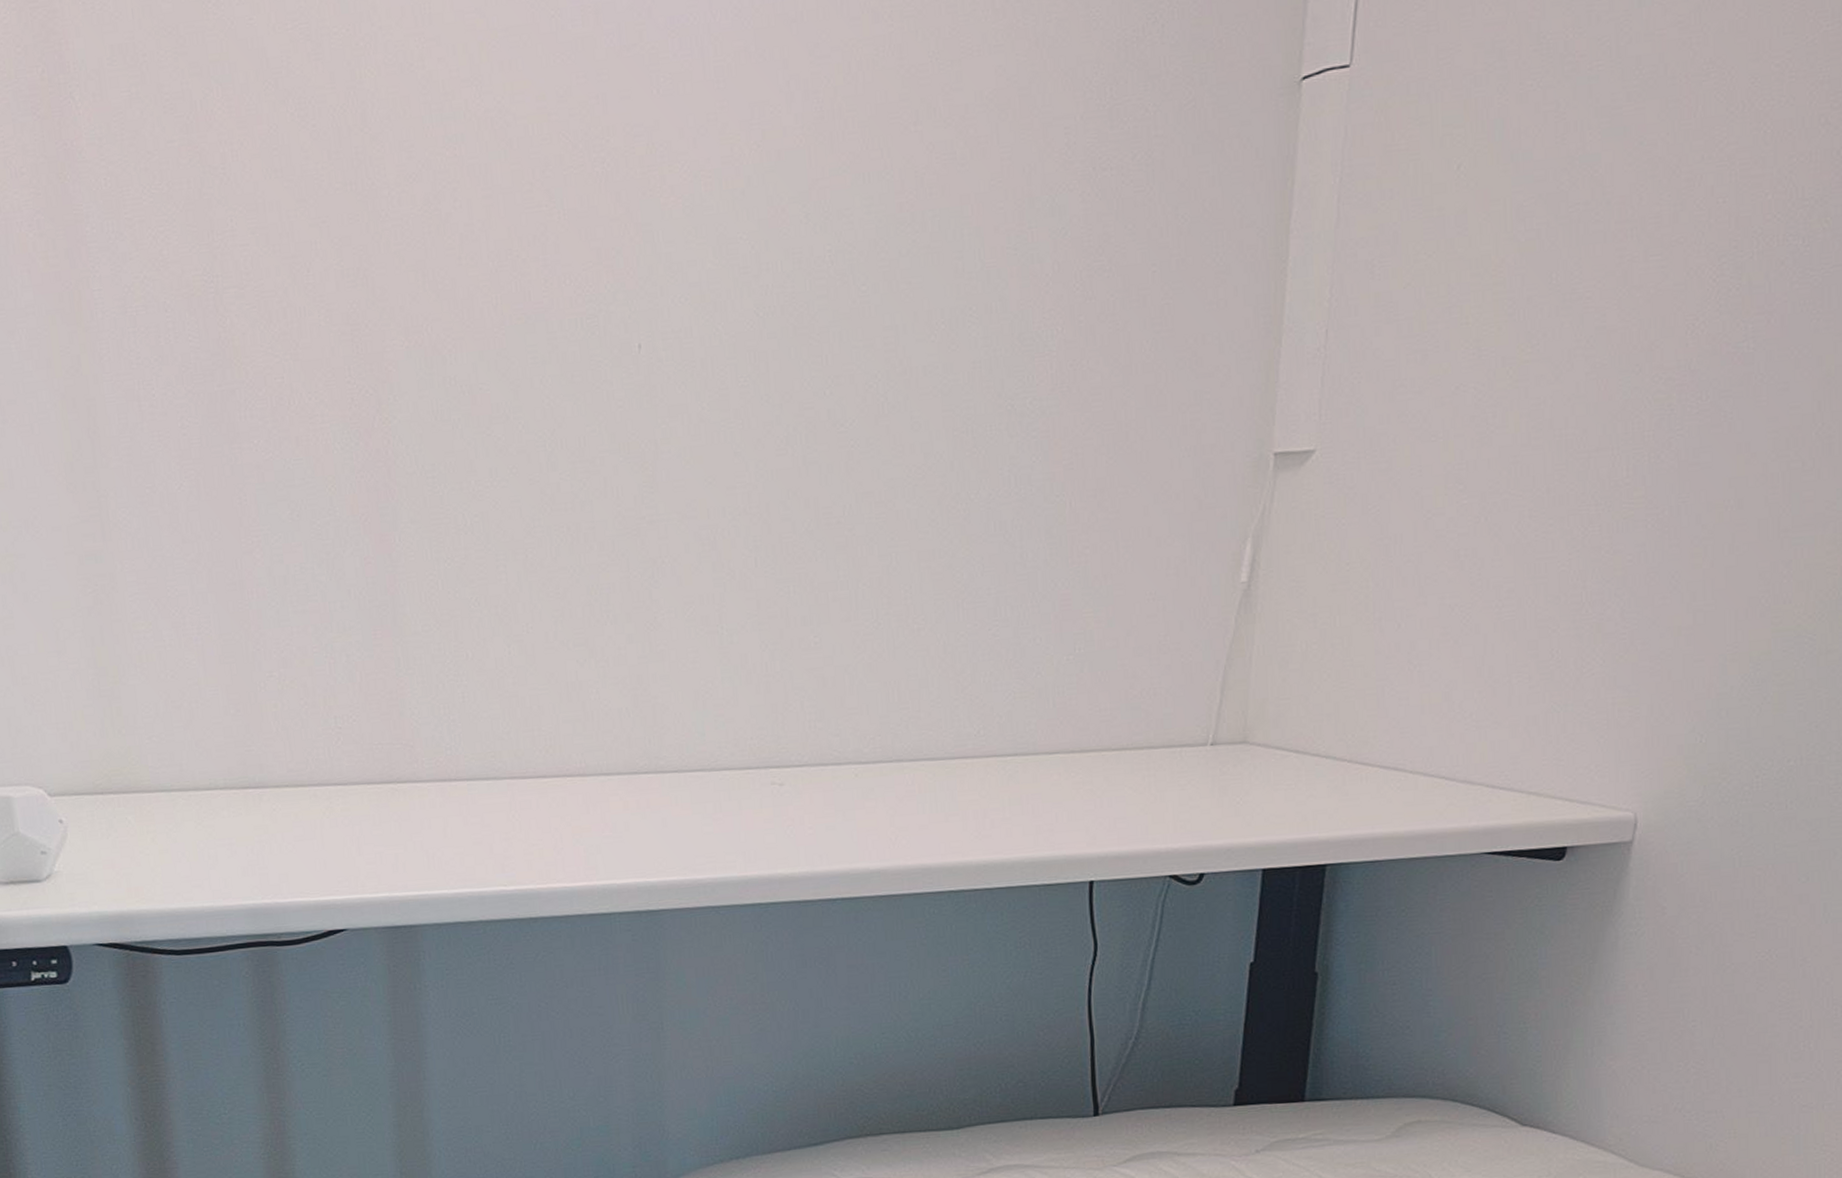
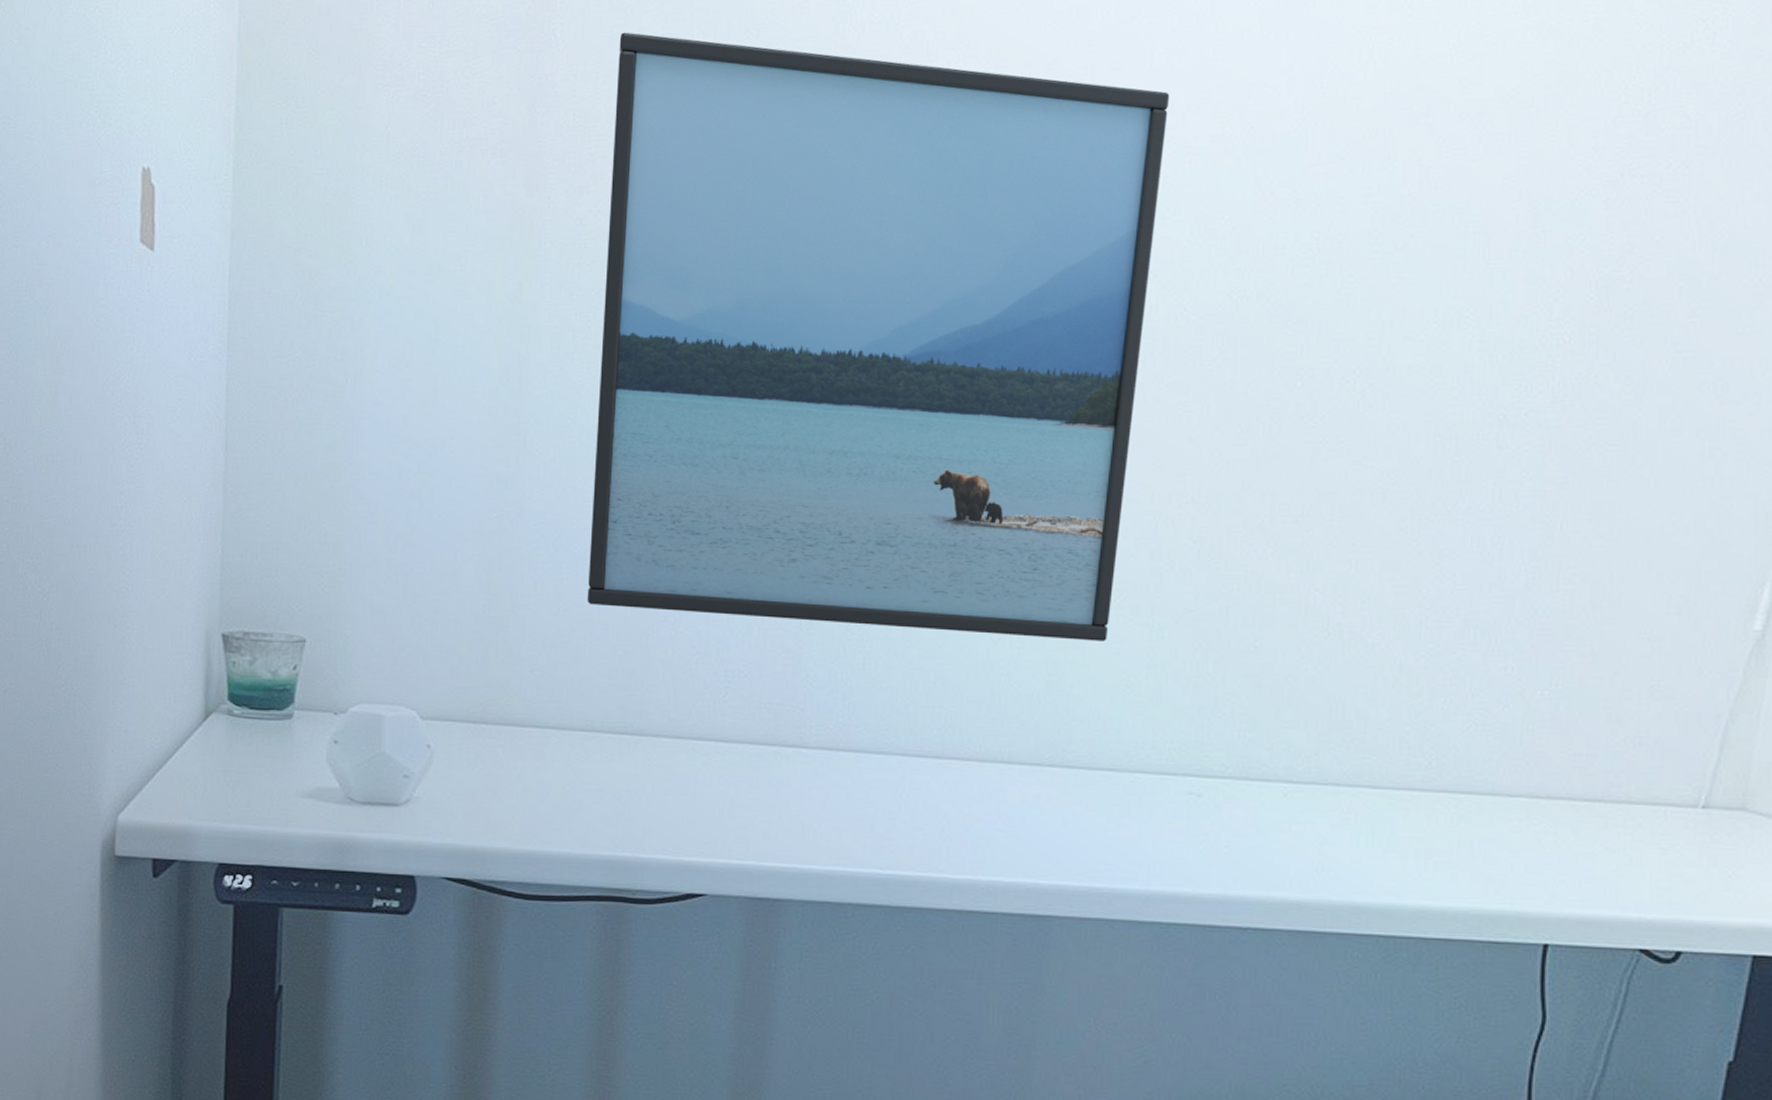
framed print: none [138,90,683,669] -> present [587,32,1170,641]

